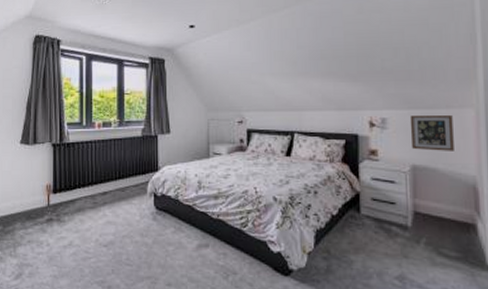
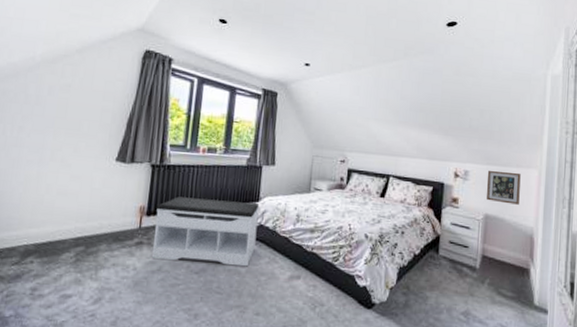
bench: none [62,173,159,238] -> present [152,196,260,267]

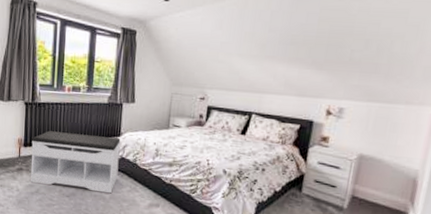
picture frame: present [486,170,521,205] -> none [363,107,410,145]

